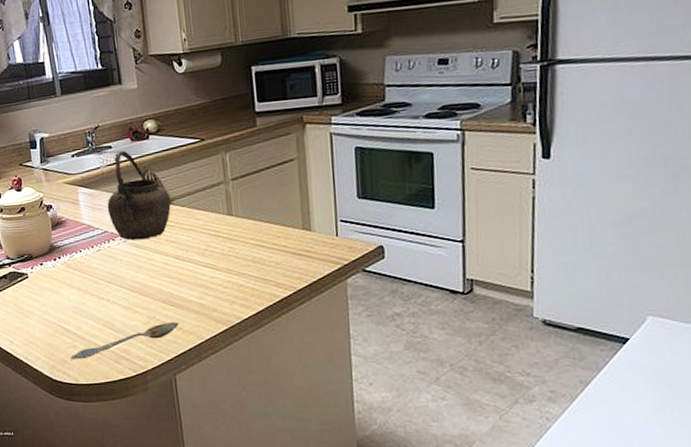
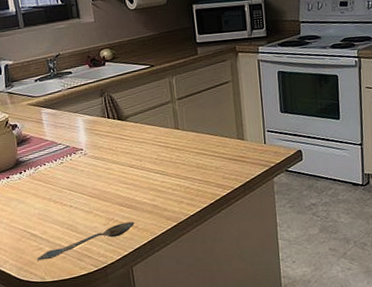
kettle: present [107,151,171,241] -> none [68,76,126,153]

